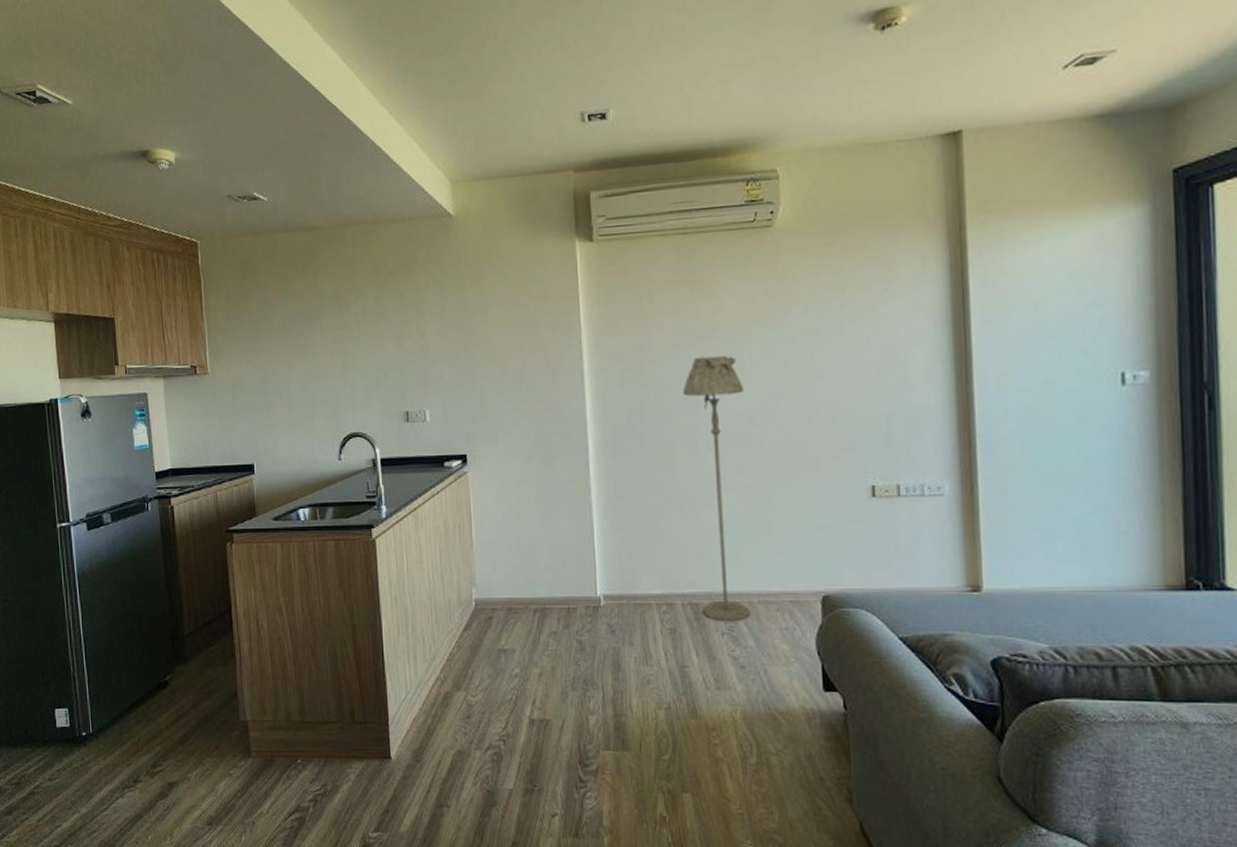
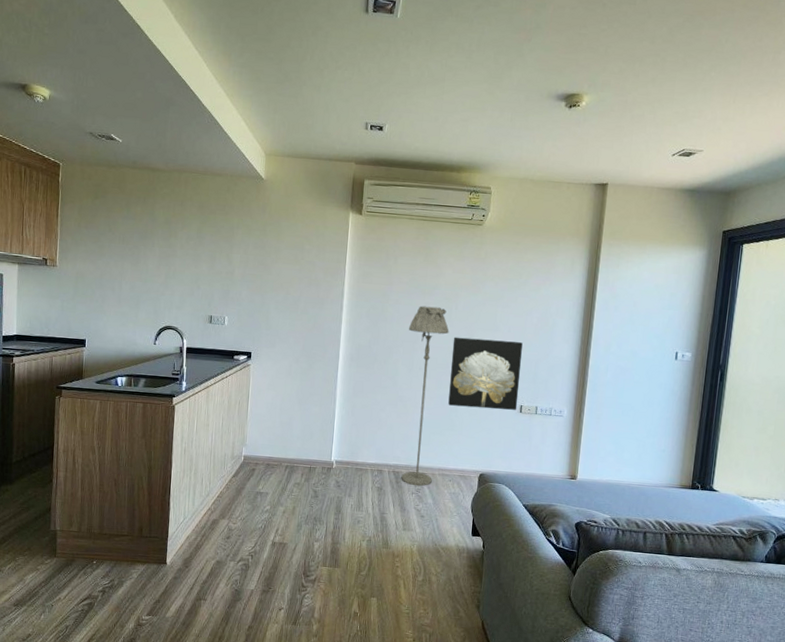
wall art: none [752,391,867,498] -> present [448,337,523,410]

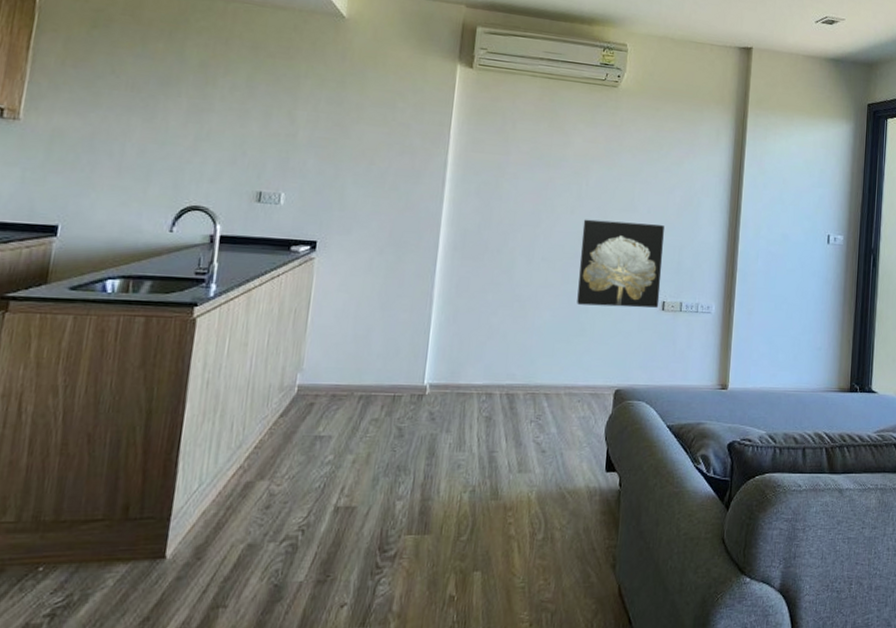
floor lamp: present [401,305,449,487] -> none [516,181,579,412]

